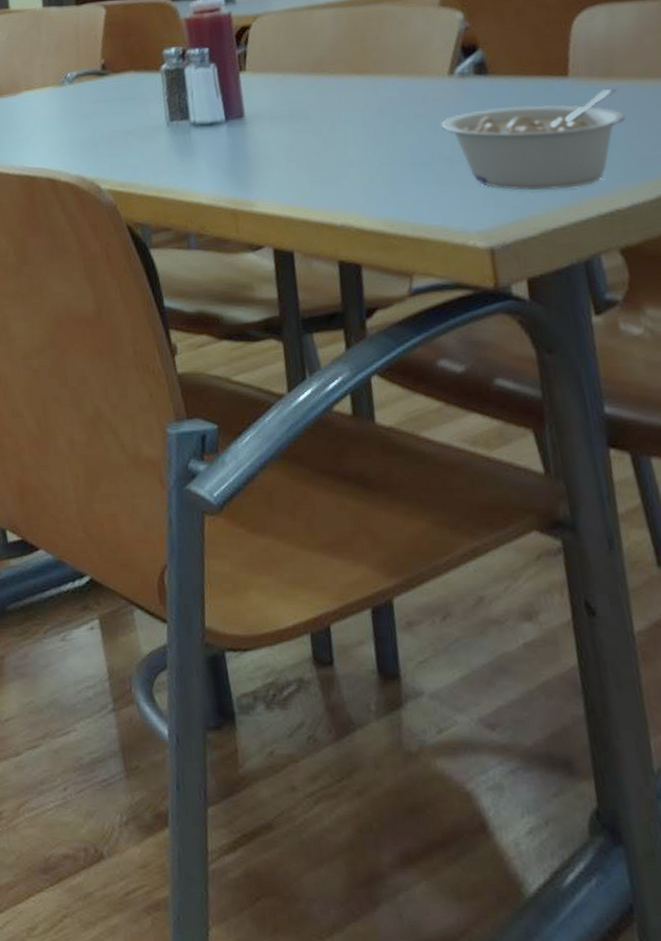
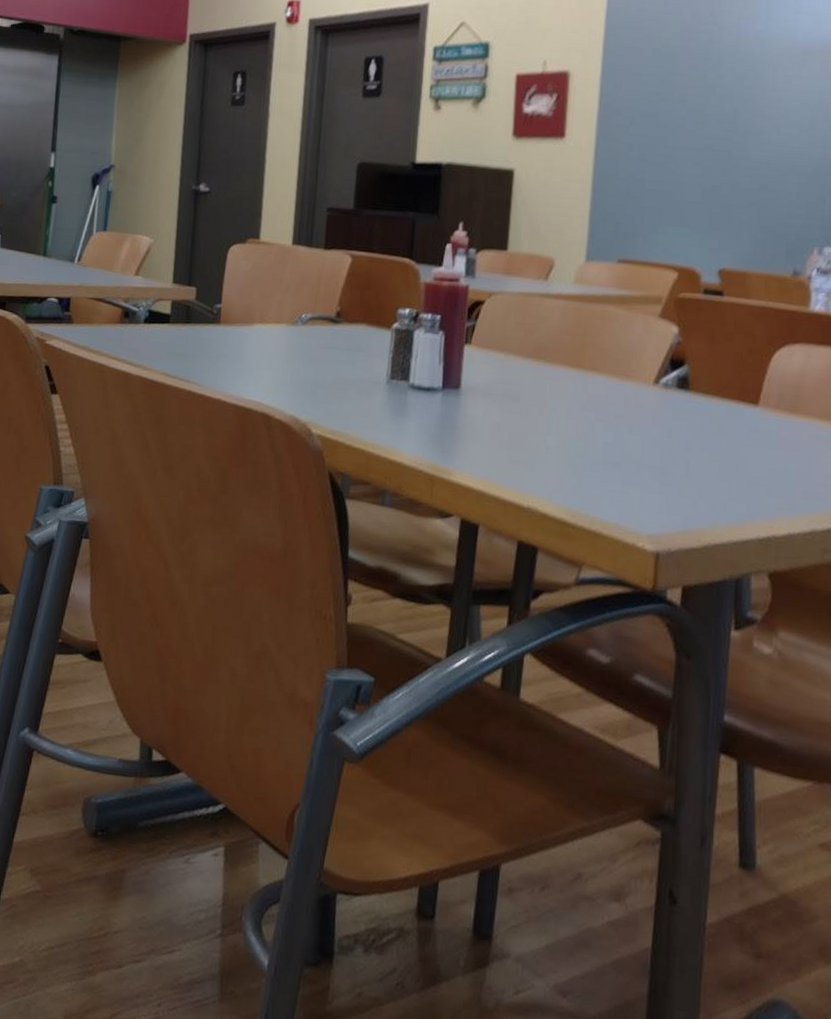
legume: present [440,89,627,191] -> none [637,422,800,510]

